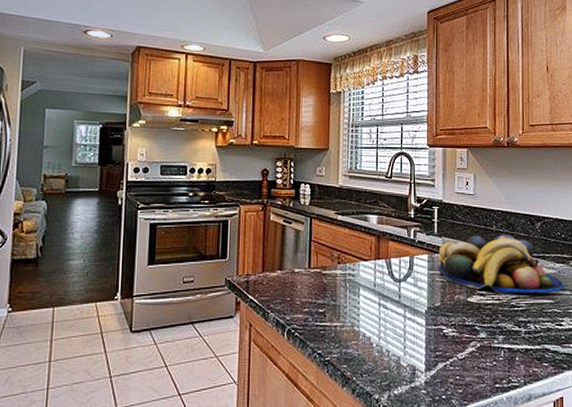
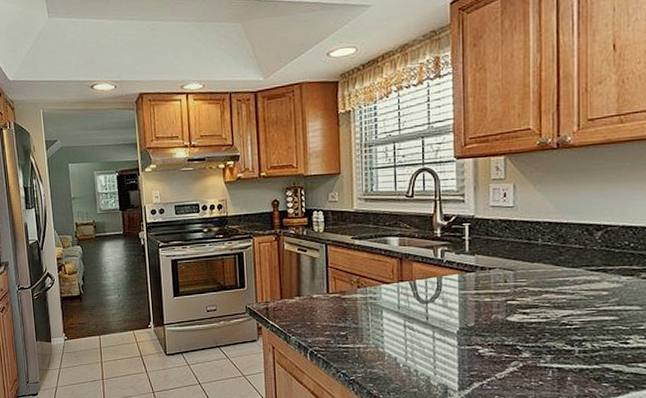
fruit bowl: present [438,234,564,294] -> none [471,247,632,311]

